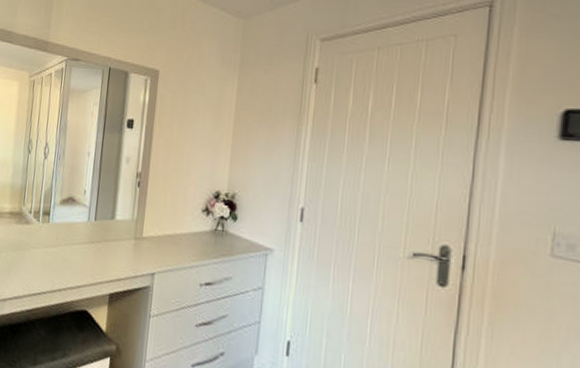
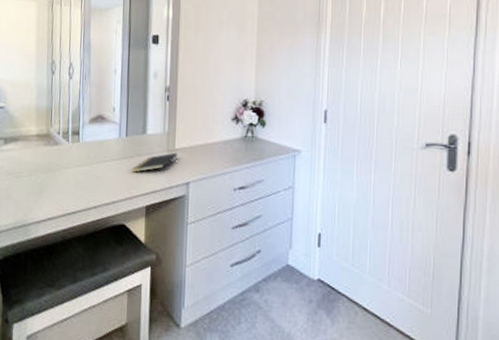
notepad: none [98,241,145,258] -> present [132,152,178,173]

